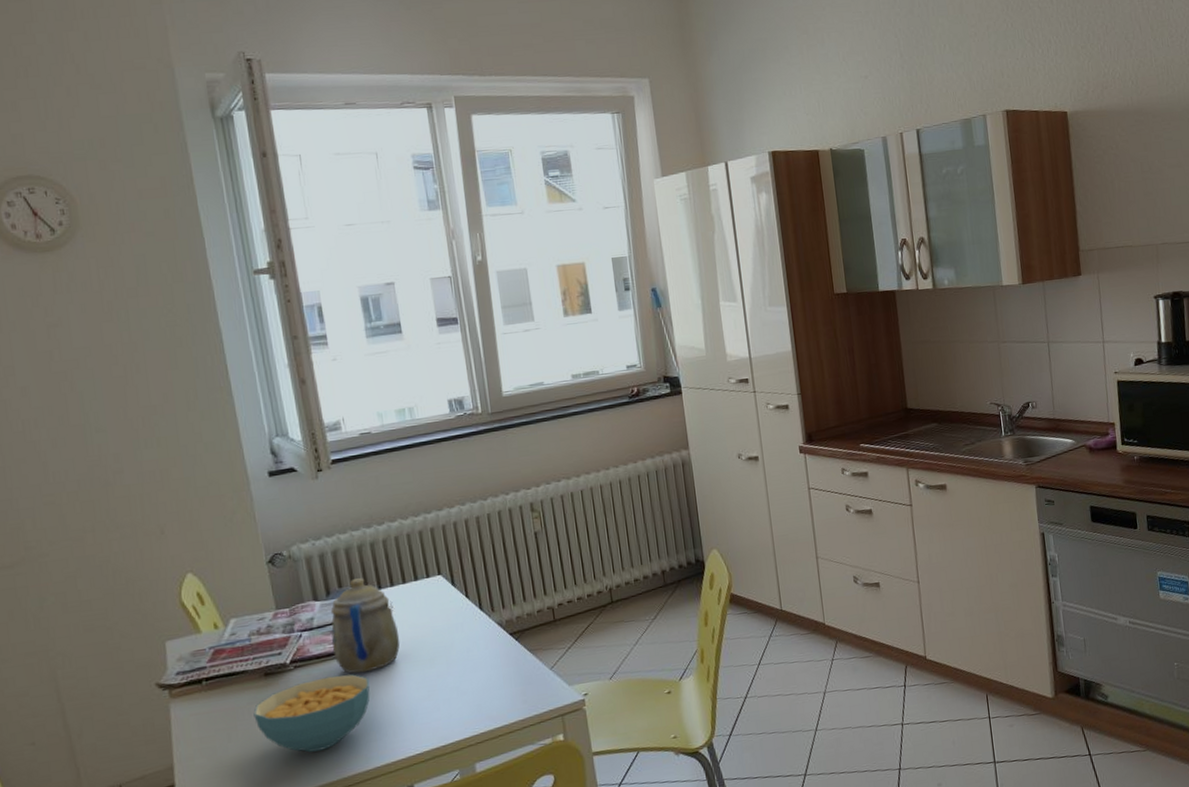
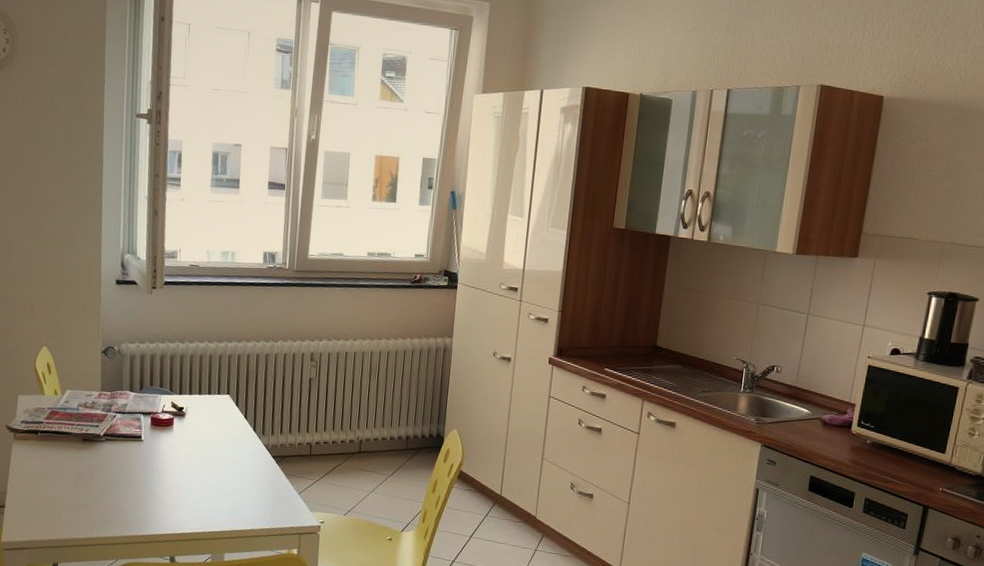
cereal bowl: present [253,674,370,753] -> none [69,453,158,510]
teapot: present [330,578,400,674] -> none [136,381,188,458]

